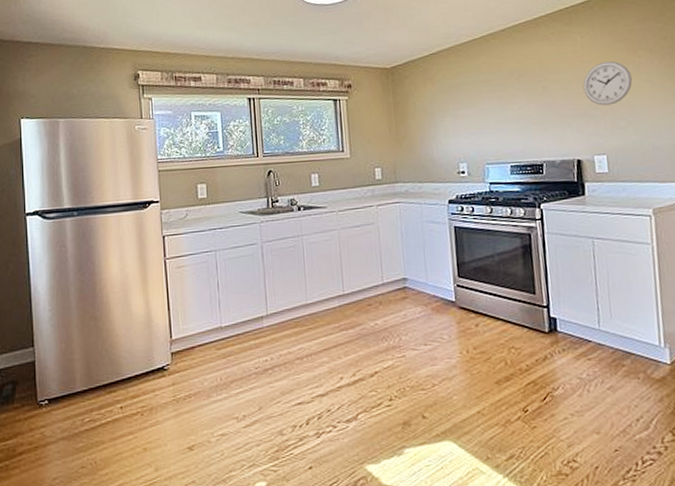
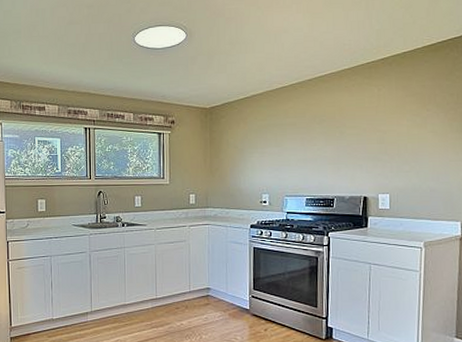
wall clock: present [583,61,633,106] -> none [375,112,420,151]

